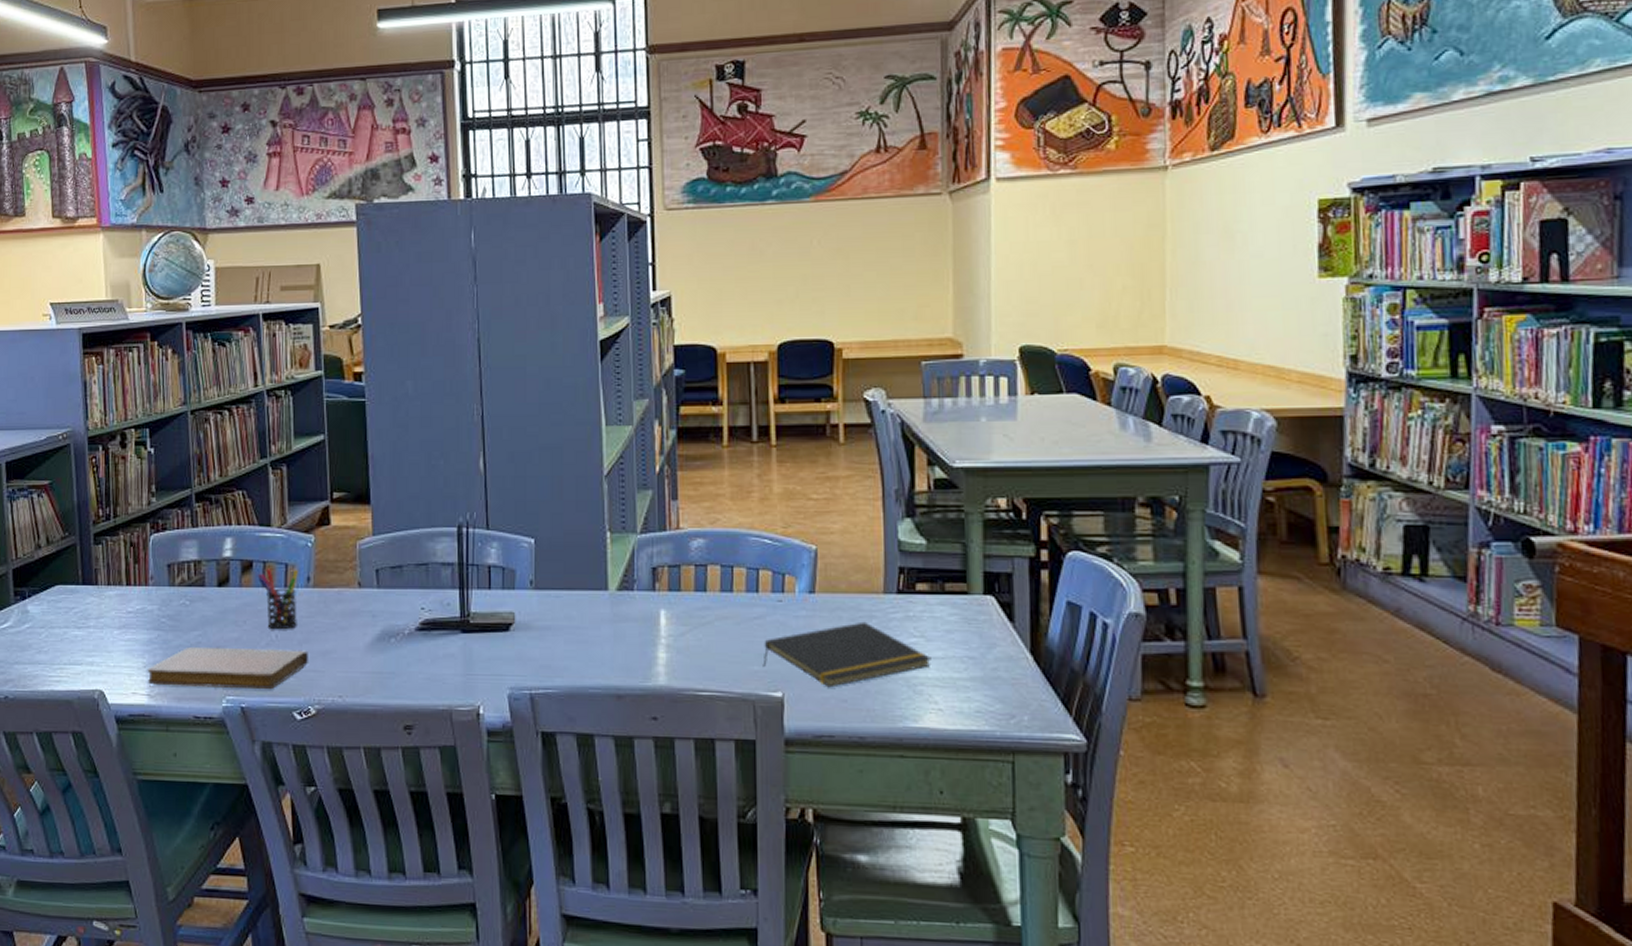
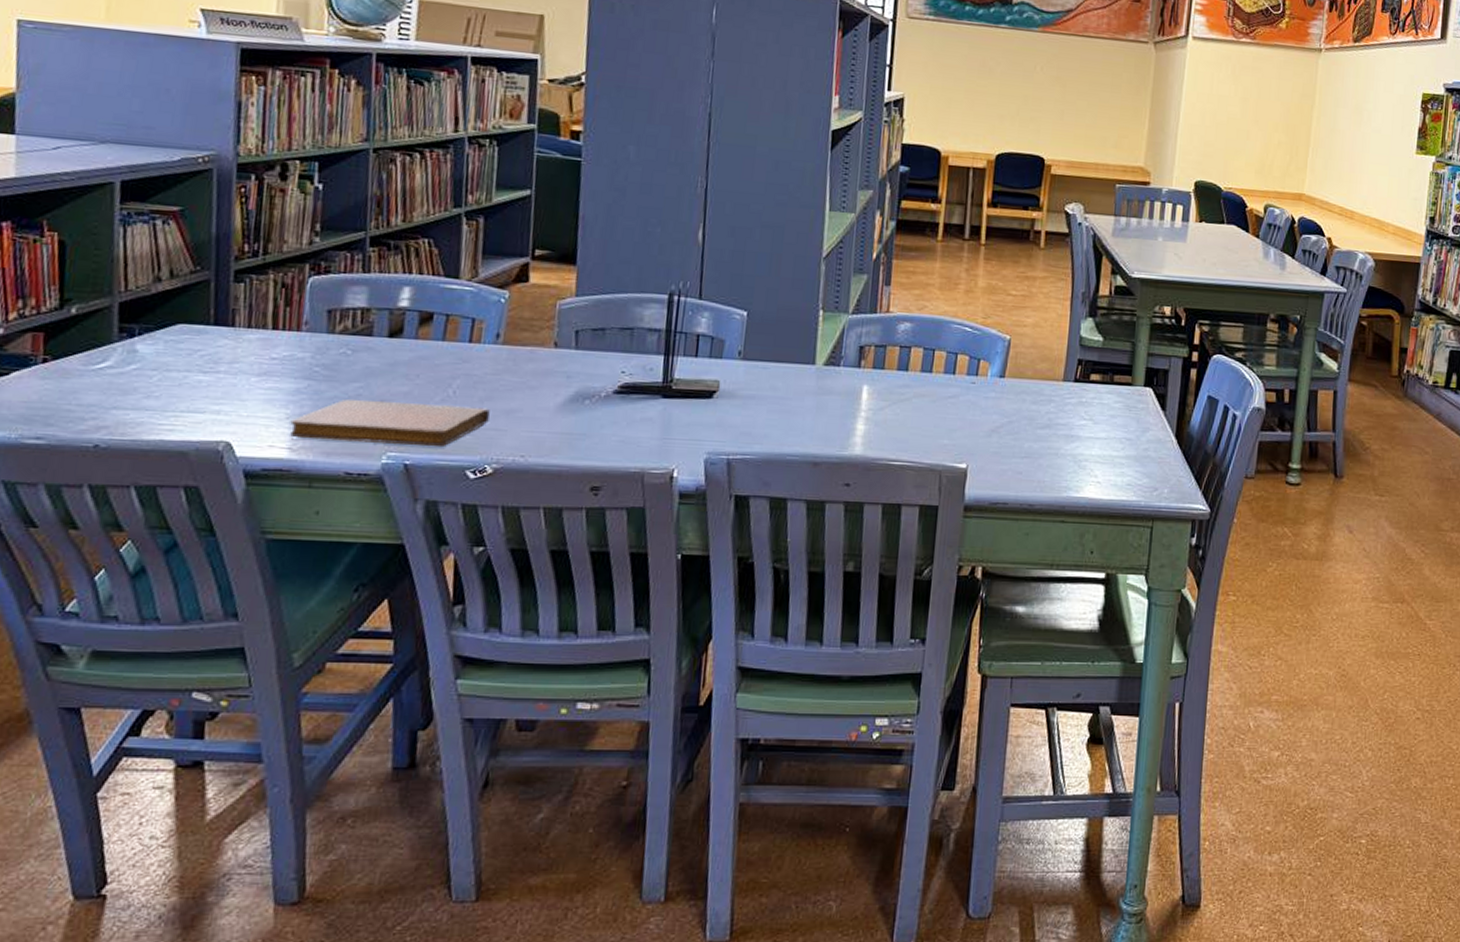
pen holder: present [257,568,298,630] -> none [437,322,487,386]
notepad: present [762,621,931,688] -> none [952,404,1096,461]

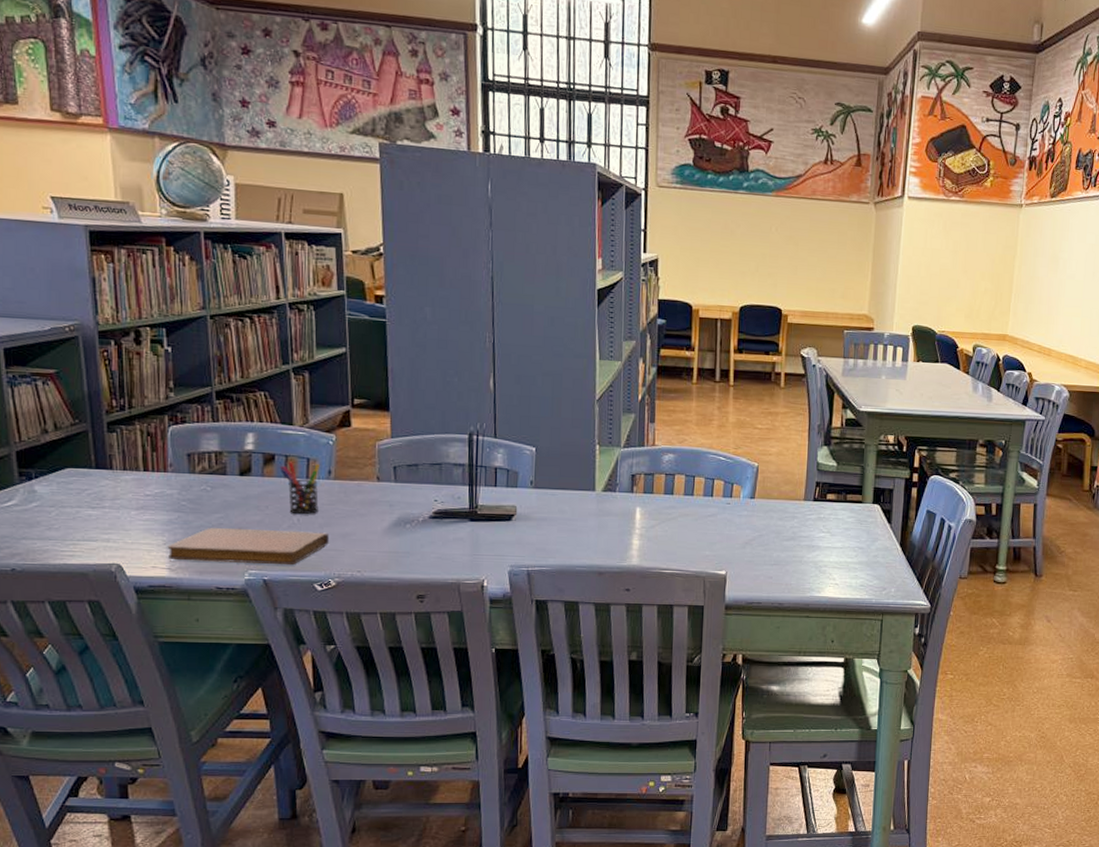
pen holder: none [437,322,487,386] -> present [279,462,319,515]

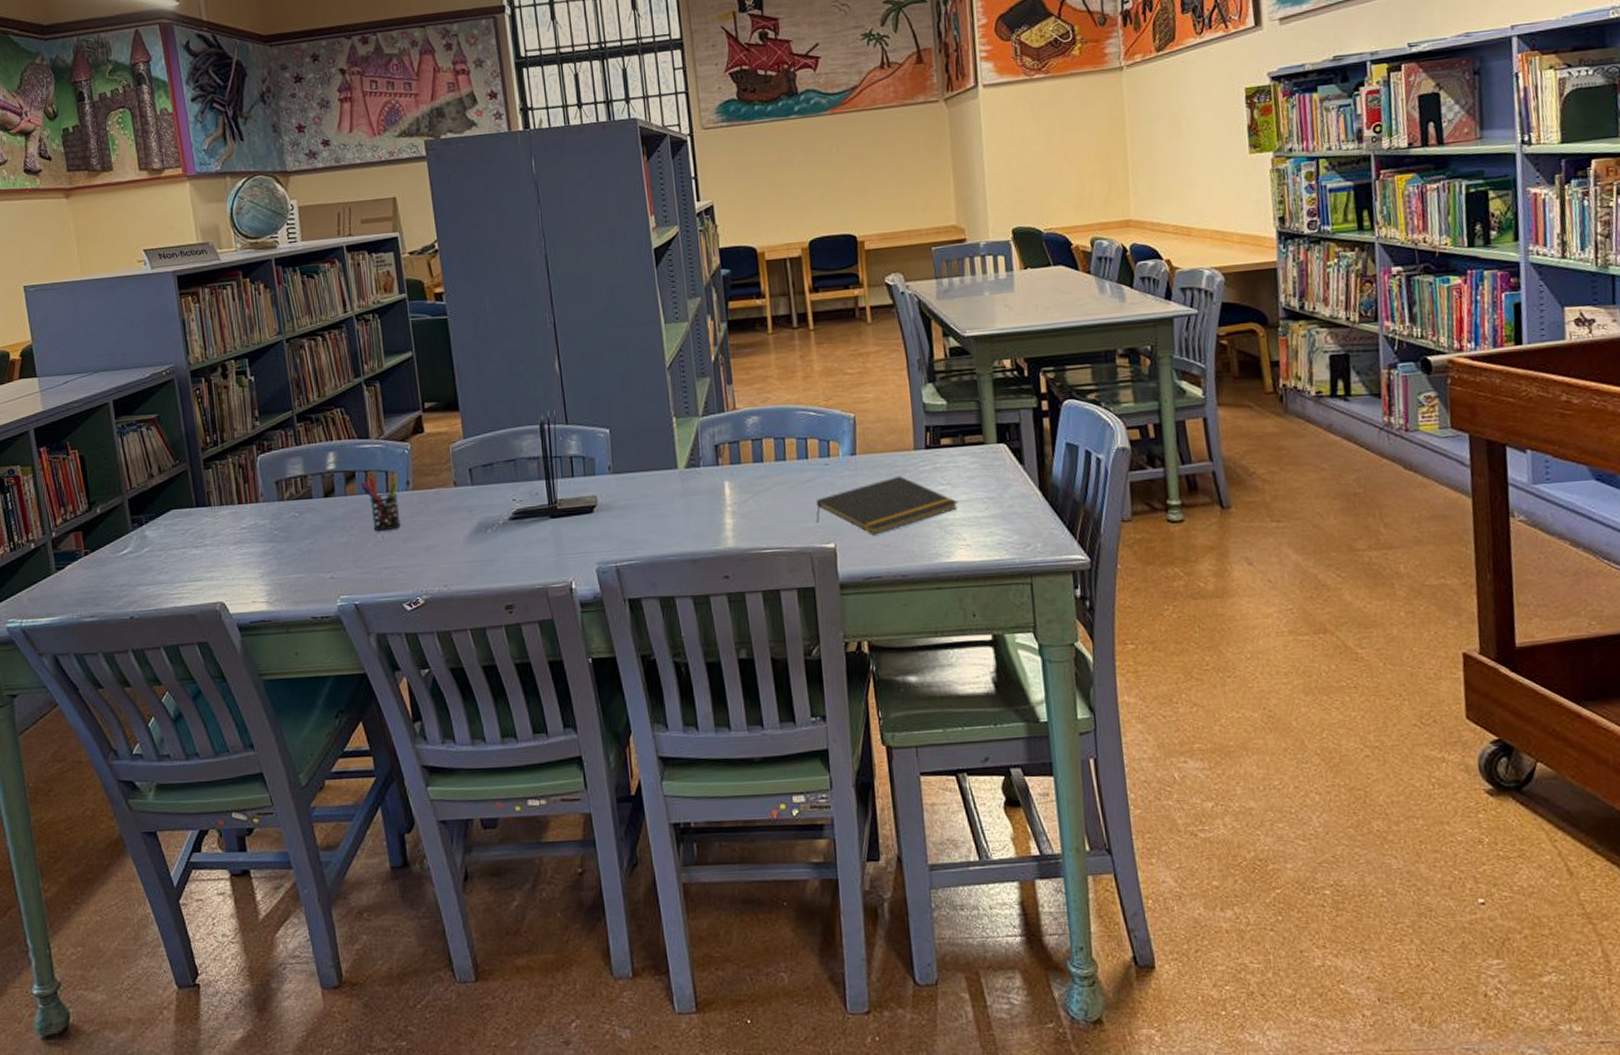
notebook: present [167,527,329,566] -> none [264,547,414,592]
notepad: none [712,520,833,568] -> present [816,475,958,536]

